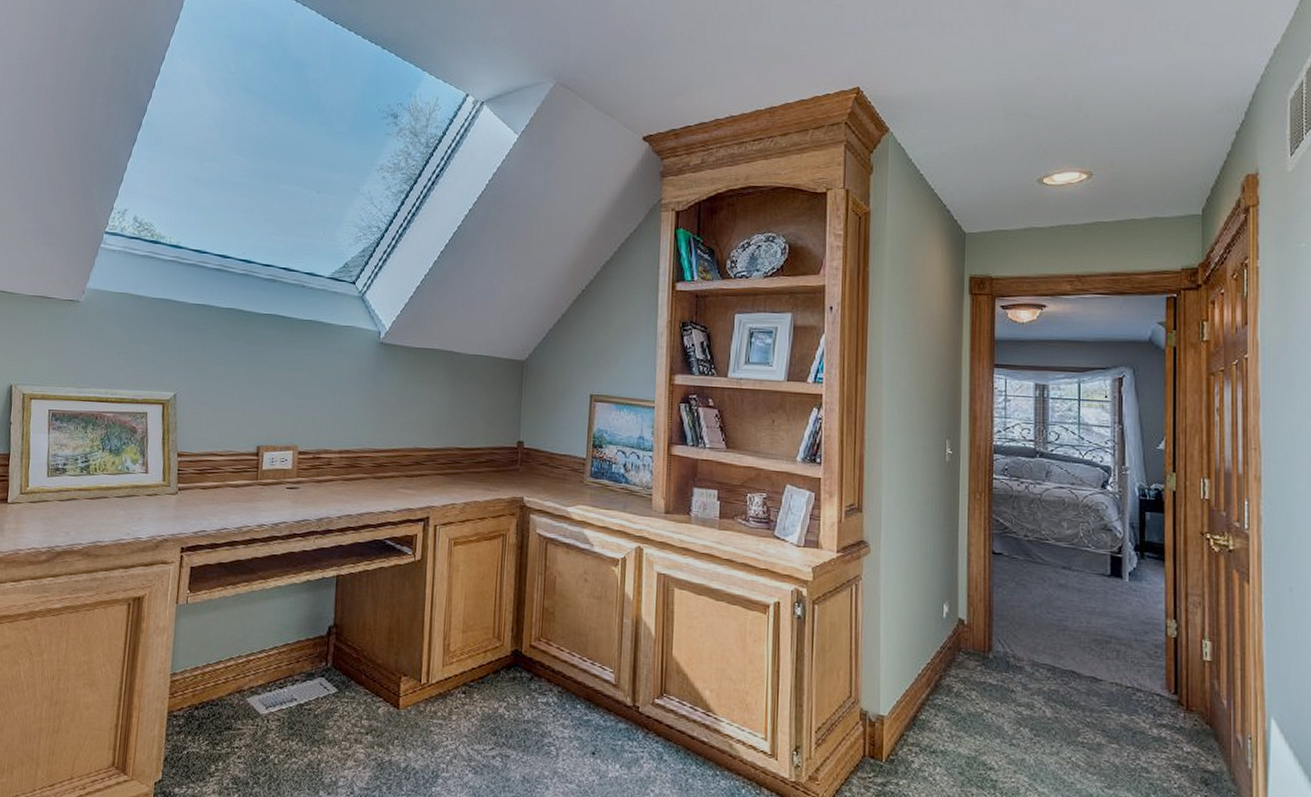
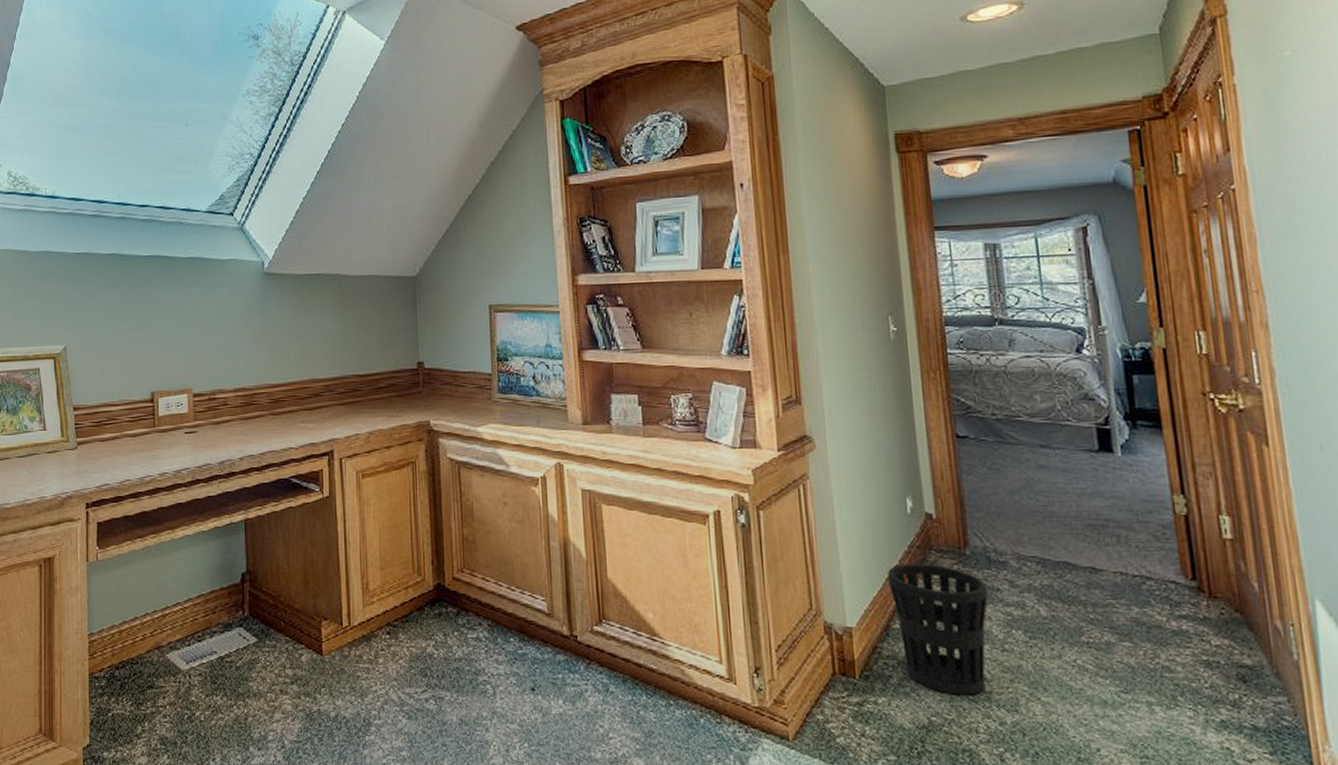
wastebasket: none [920,662,1004,783] -> present [887,563,988,696]

